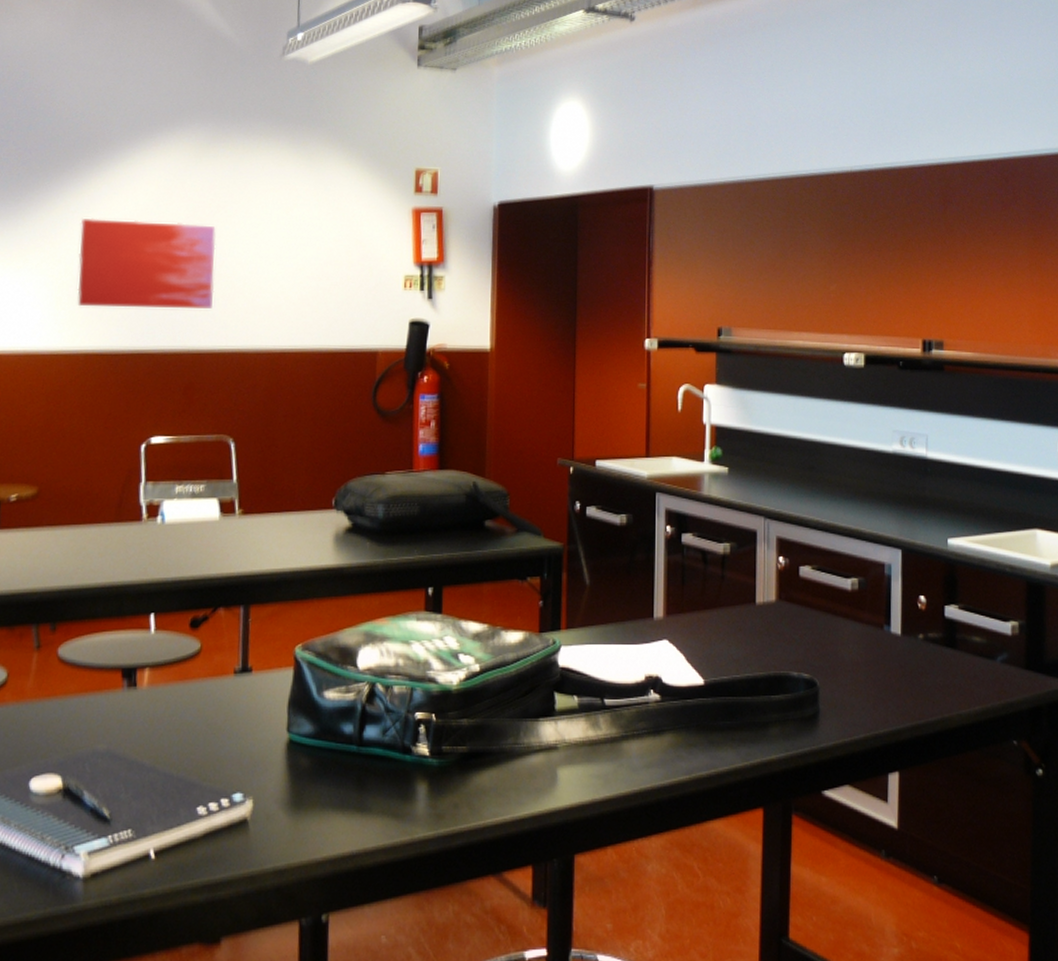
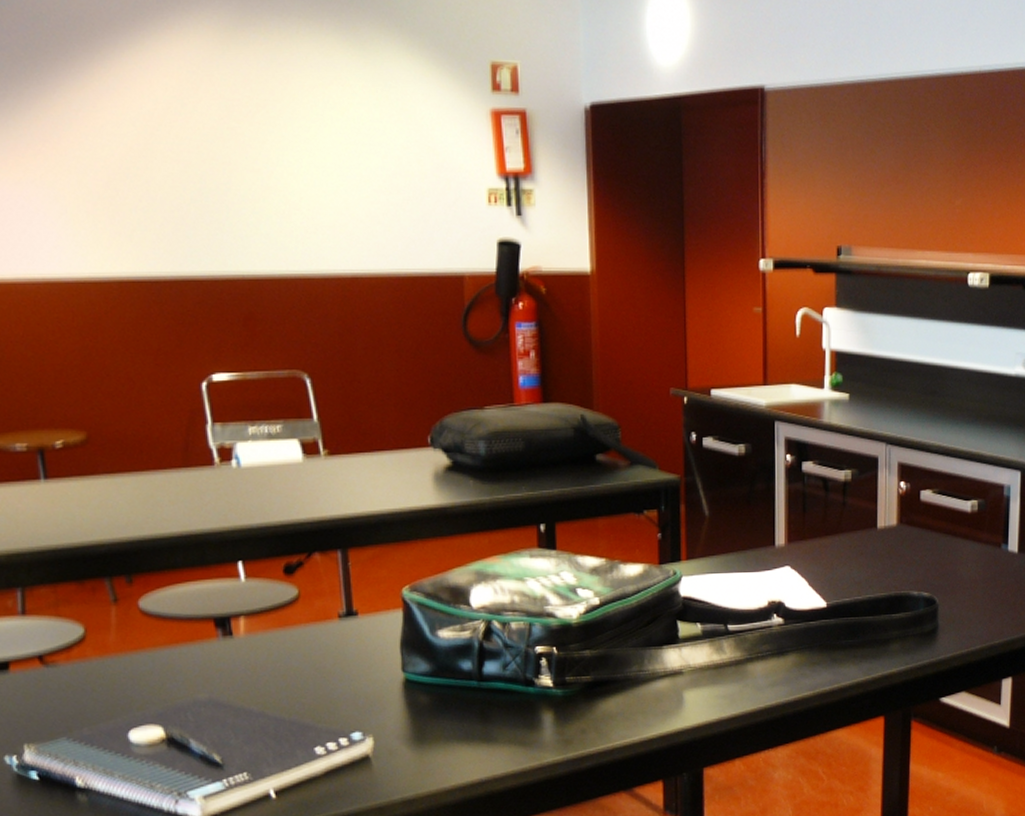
wall art: present [77,219,216,309] -> none [87,119,265,227]

